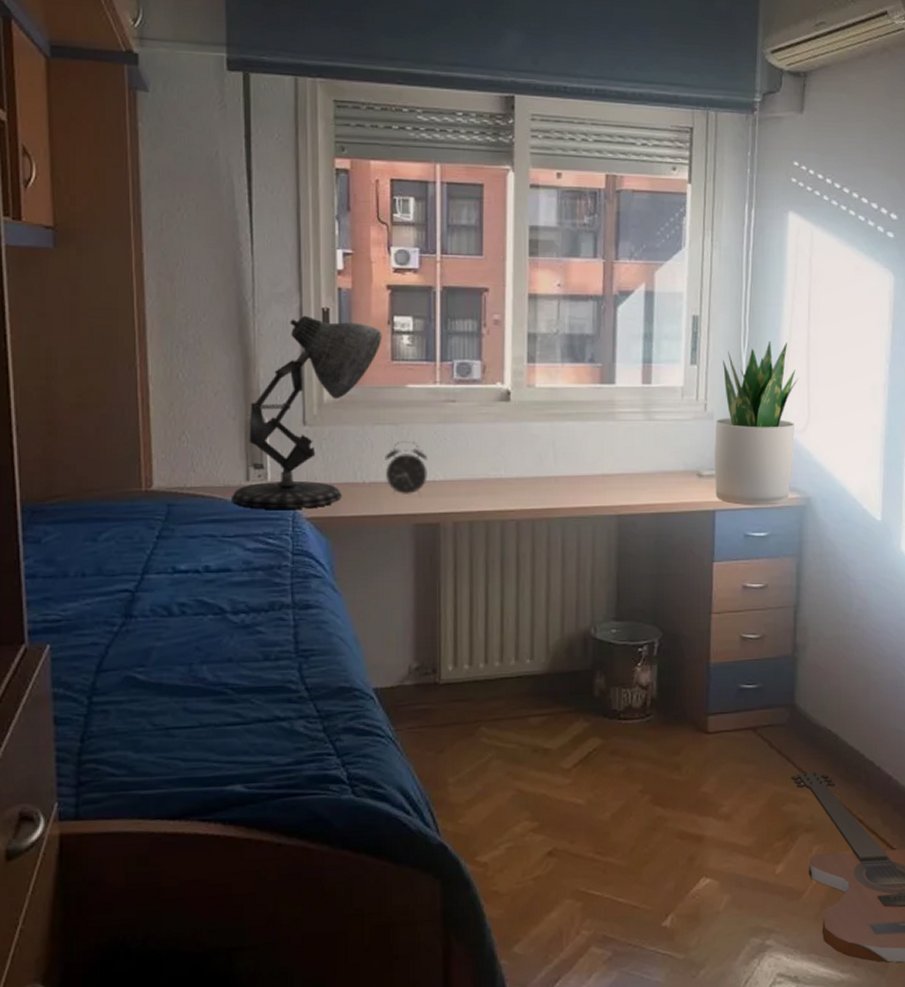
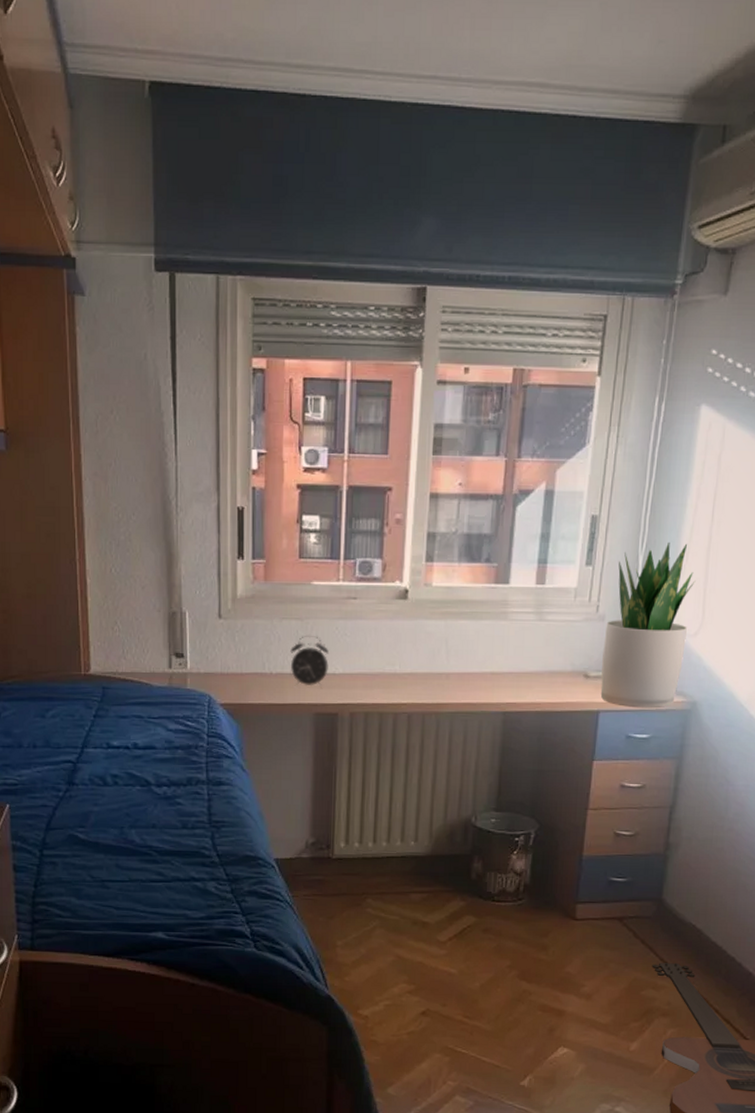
desk lamp: present [230,315,382,509] -> none [155,514,292,696]

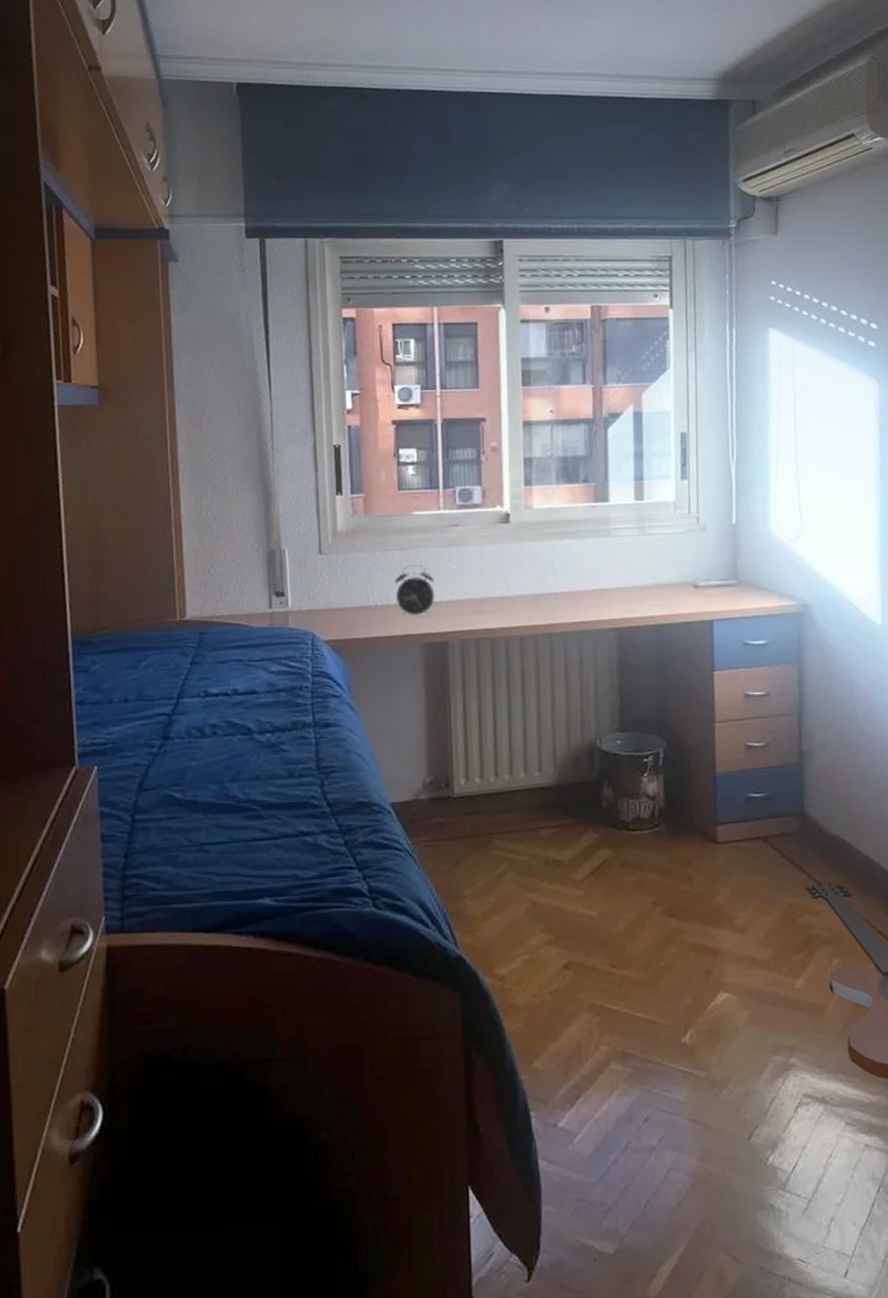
planter: present [600,543,696,709] -> none [708,453,789,615]

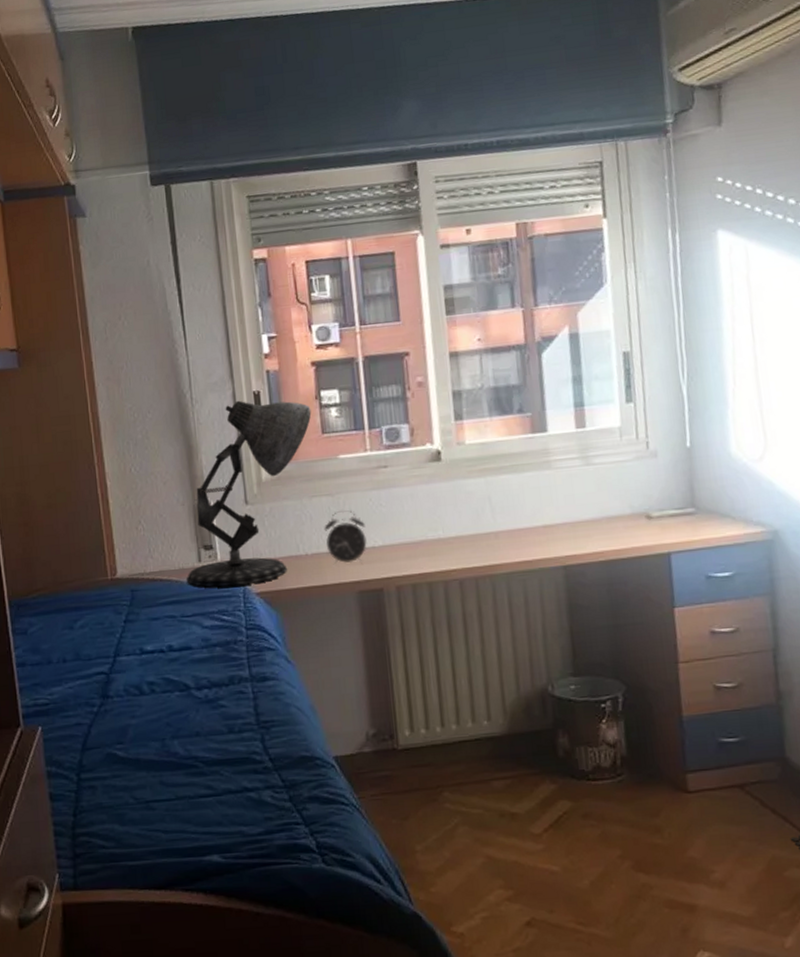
desk lamp: none [255,452,389,635] -> present [186,400,312,589]

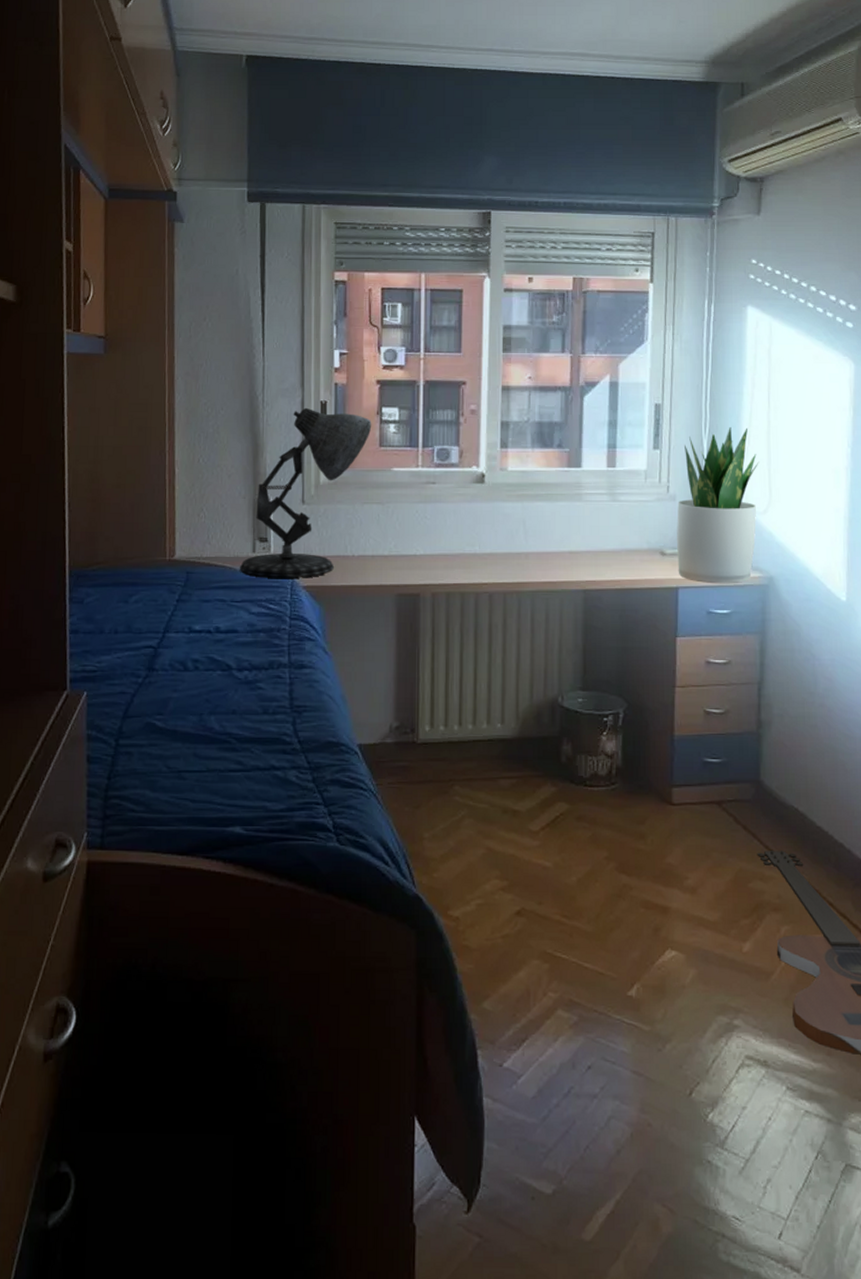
alarm clock: present [324,509,367,565] -> none [372,518,410,568]
planter: none [660,367,754,545] -> present [677,427,759,584]

